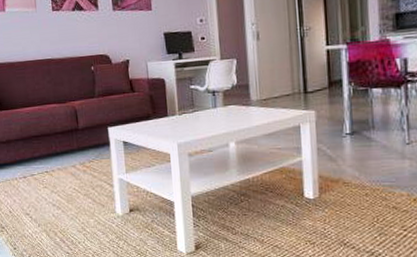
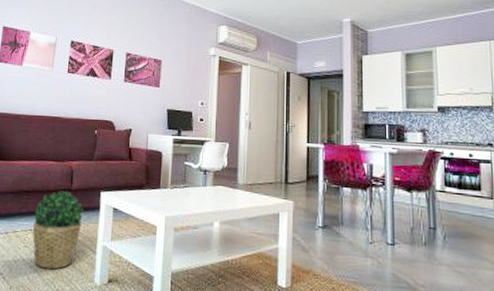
potted plant: none [47,131,95,206] -> present [32,191,83,270]

